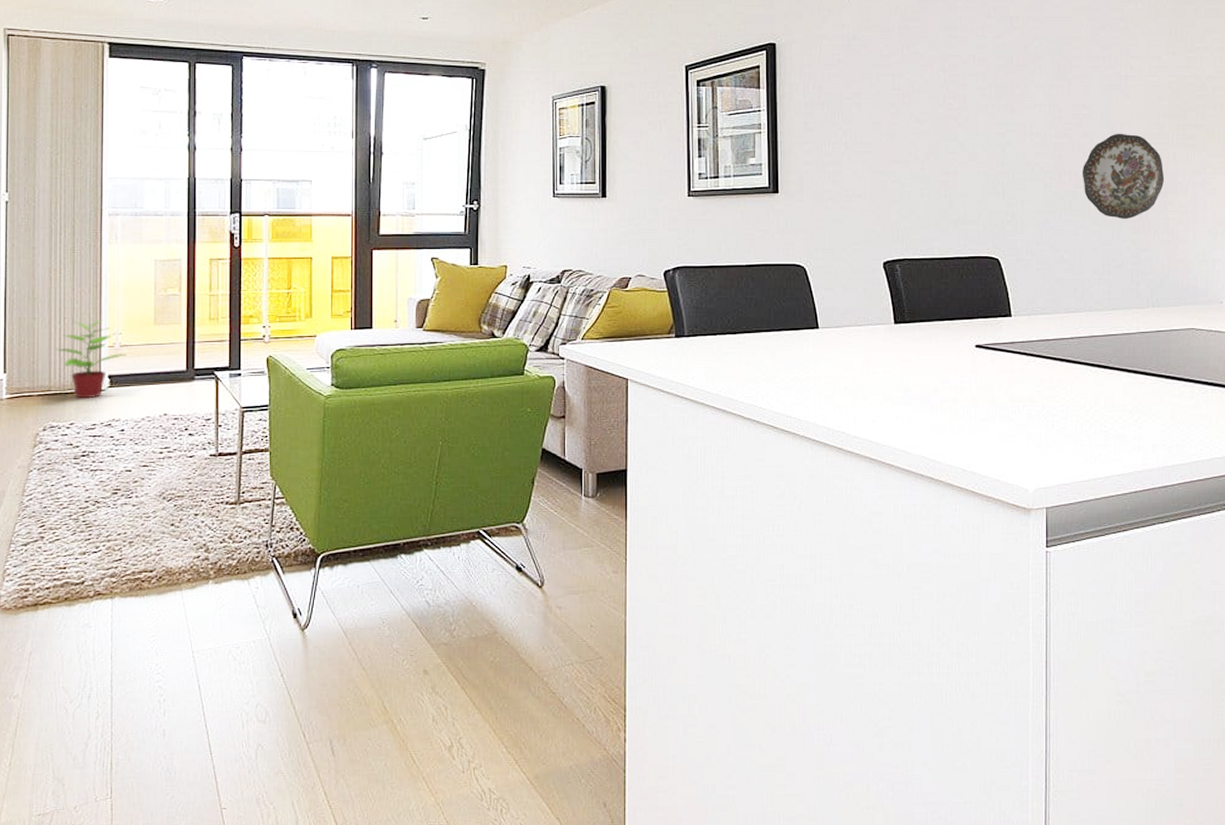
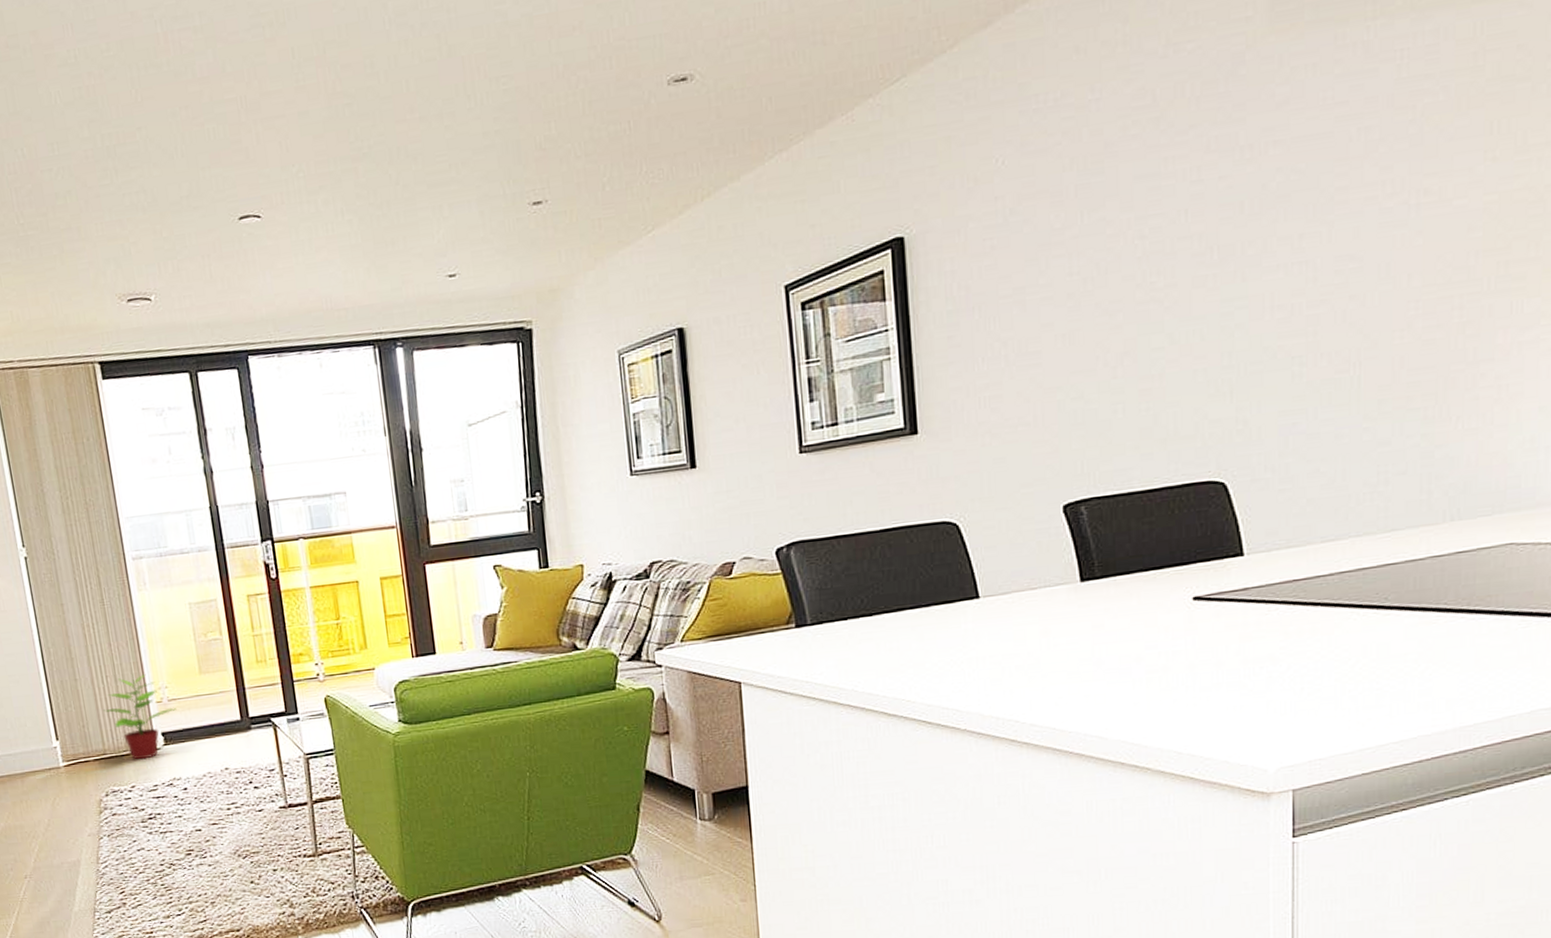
decorative plate: present [1083,133,1165,219] -> none [1349,287,1475,408]

